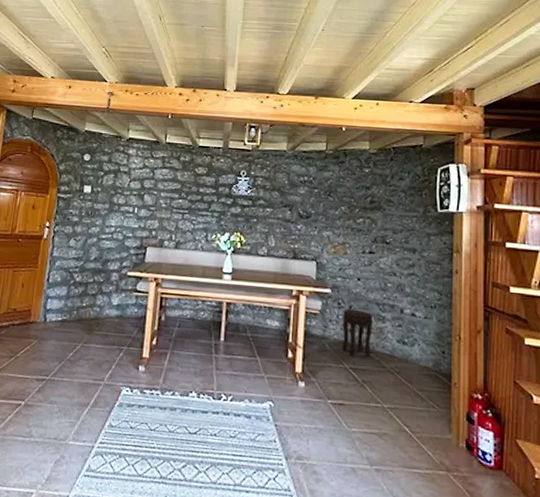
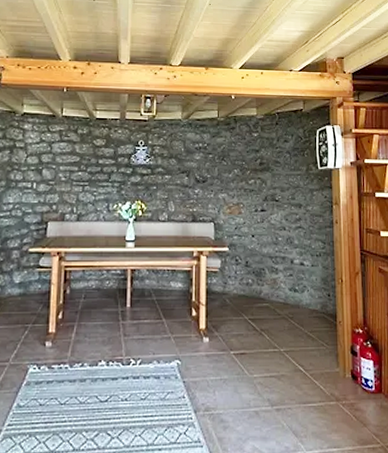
side table: present [341,309,373,357] -> none [240,264,268,308]

